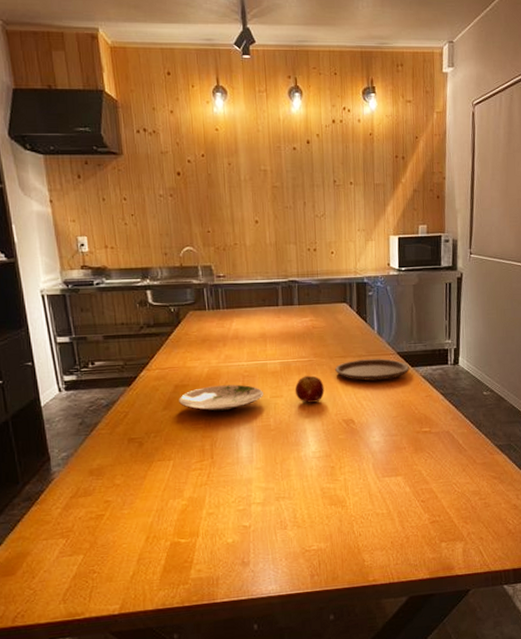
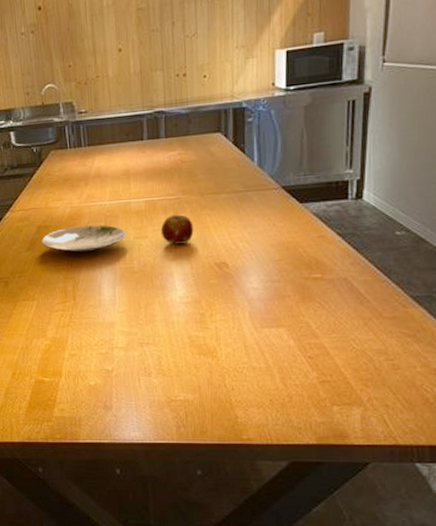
plate: present [335,358,410,381] -> none [206,194,297,220]

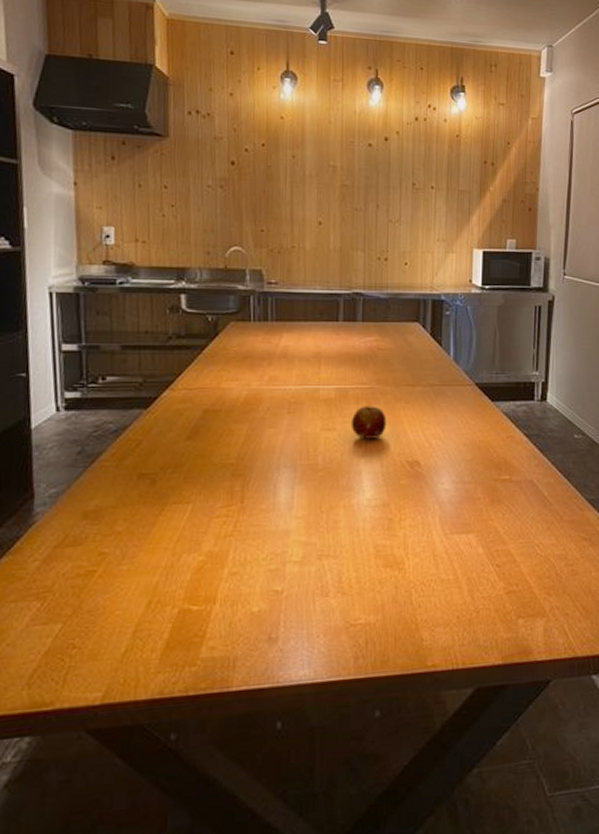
plate: present [41,225,127,253] -> none [207,412,312,445]

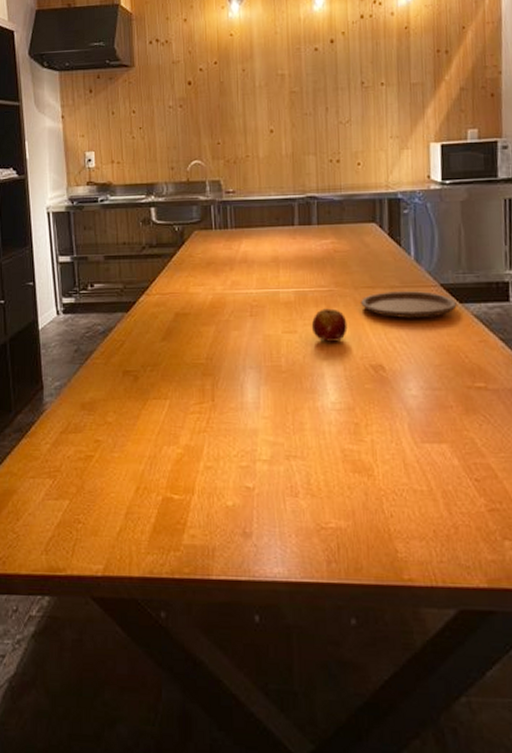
plate: none [401,390,489,416] -> present [361,291,457,319]

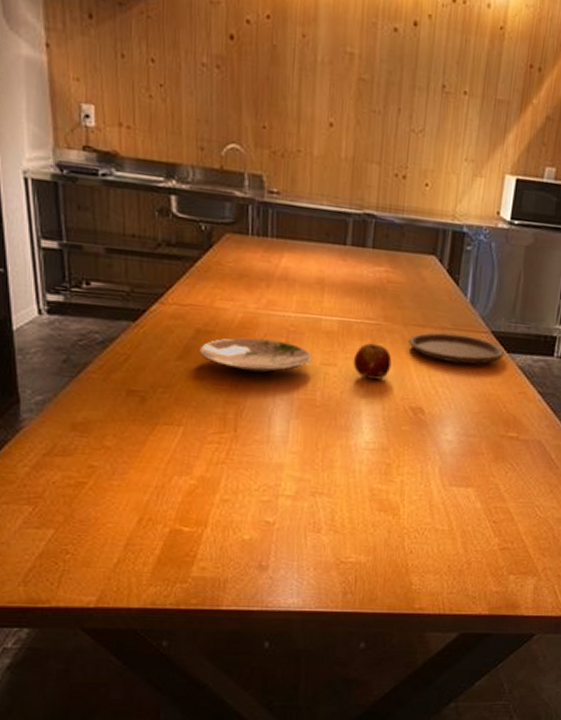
plate: none [179,315,274,347] -> present [199,337,312,374]

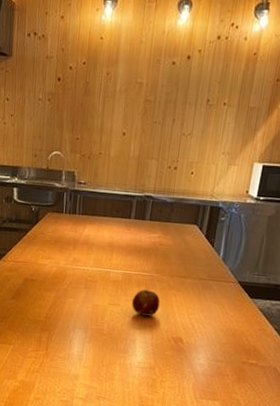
plate: present [199,337,312,374] -> none [26,284,102,310]
plate: present [409,332,505,365] -> none [173,282,248,307]

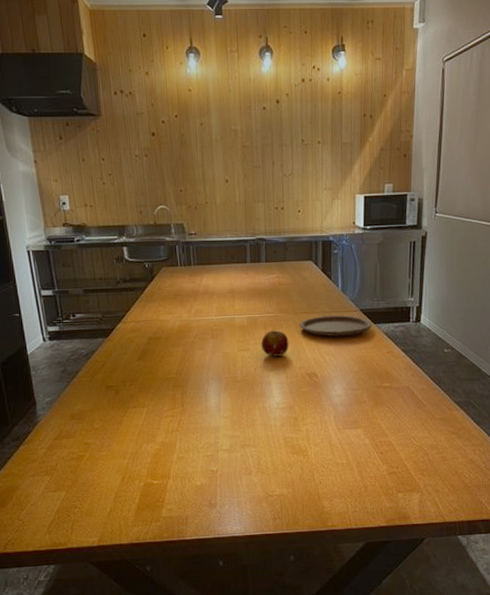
plate: none [173,282,248,307] -> present [300,315,372,337]

